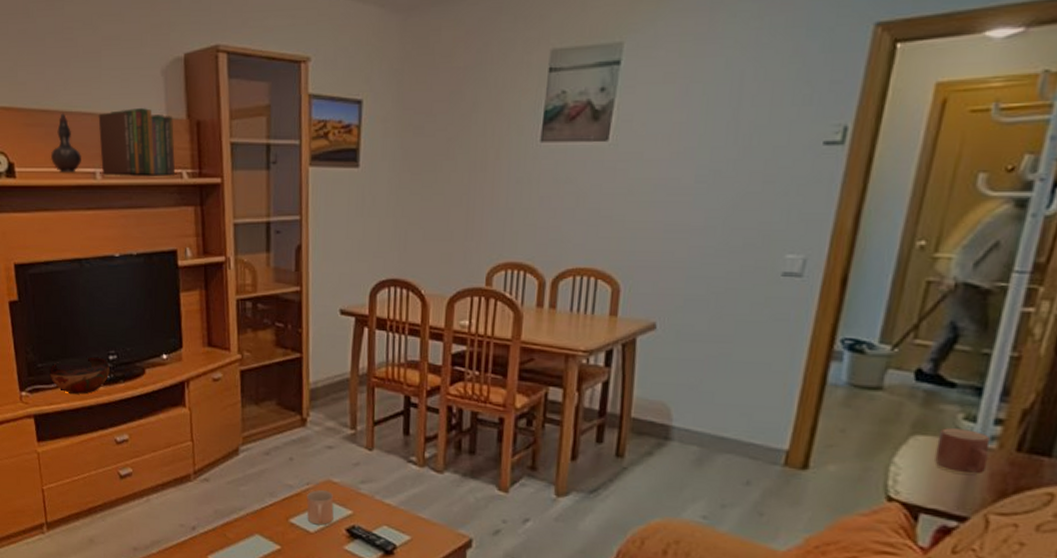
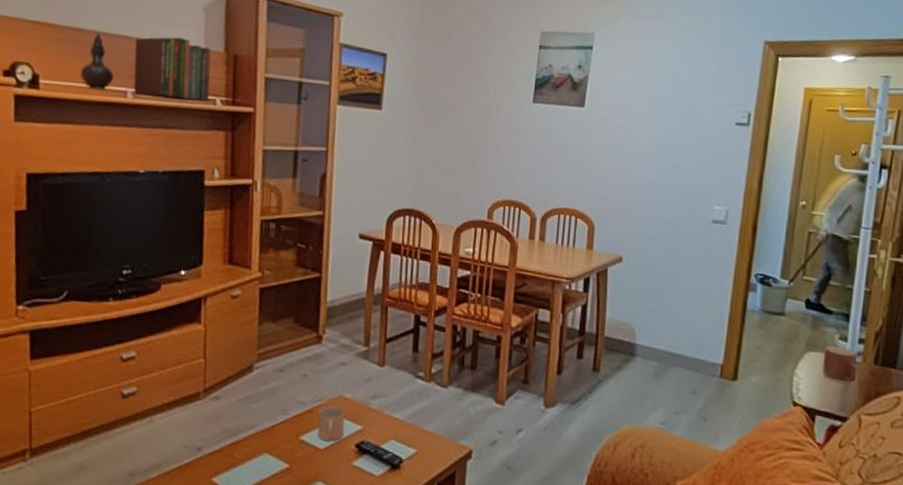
decorative bowl: present [49,358,110,394] -> none [52,271,123,309]

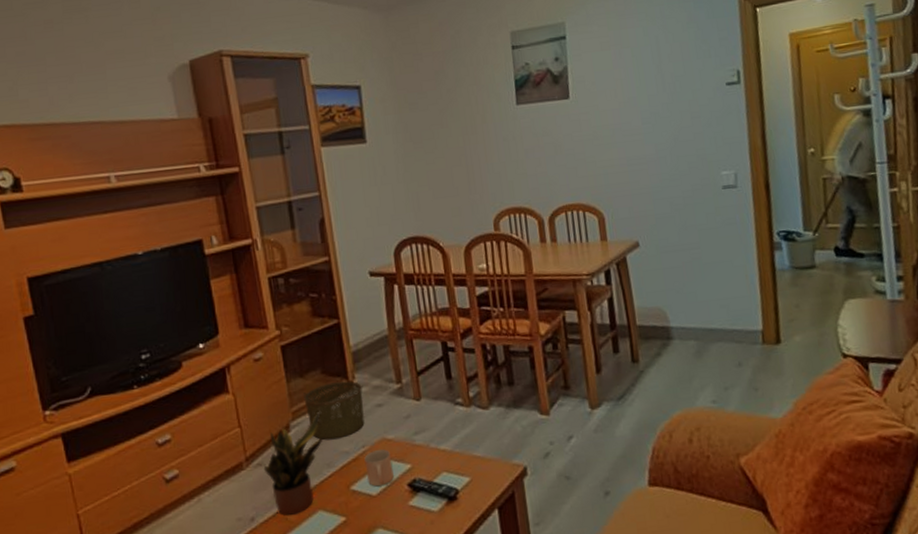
decorative vase: present [80,33,114,91] -> none [60,124,94,182]
books: present [134,37,211,102] -> none [108,112,193,178]
potted plant: none [219,357,284,452] -> present [263,411,324,515]
basket: none [271,333,332,388] -> present [302,381,365,440]
mug: present [823,346,857,384] -> none [863,288,902,326]

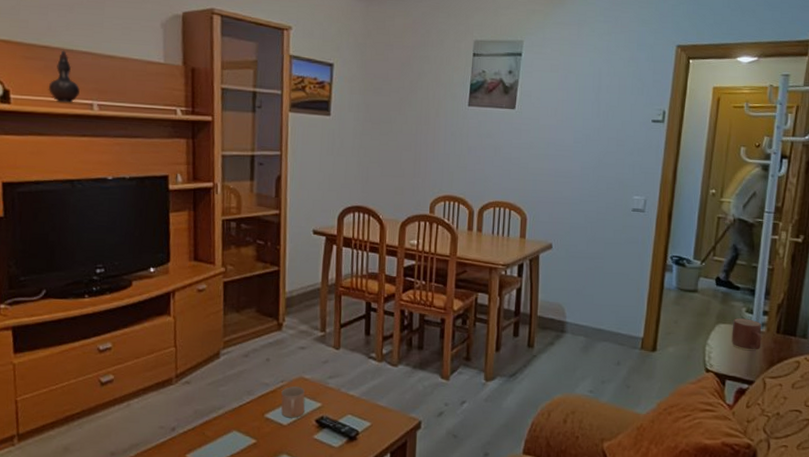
decorative vase: none [60,124,94,182] -> present [48,50,80,104]
potted plant: present [263,411,324,515] -> none [190,344,249,430]
basket: present [302,381,365,440] -> none [235,321,291,371]
mug: none [863,288,902,326] -> present [732,318,762,351]

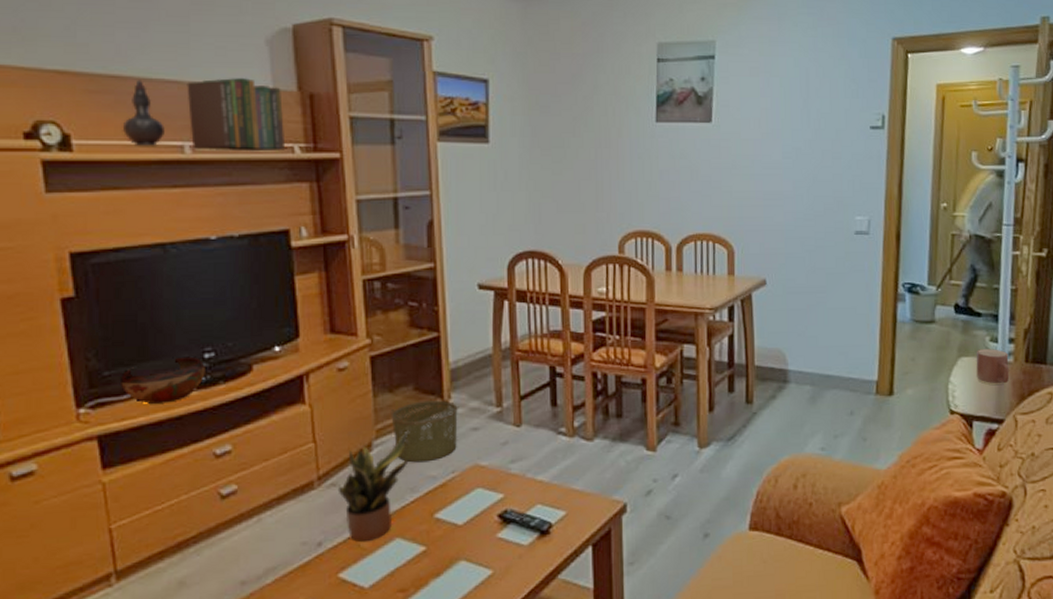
decorative bowl: none [31,271,97,306] -> present [119,358,205,404]
books: none [98,52,170,112] -> present [187,78,286,152]
potted plant: none [190,344,249,430] -> present [337,430,410,542]
basket: none [235,321,291,371] -> present [389,400,459,463]
cup: present [281,386,305,418] -> none [453,476,483,516]

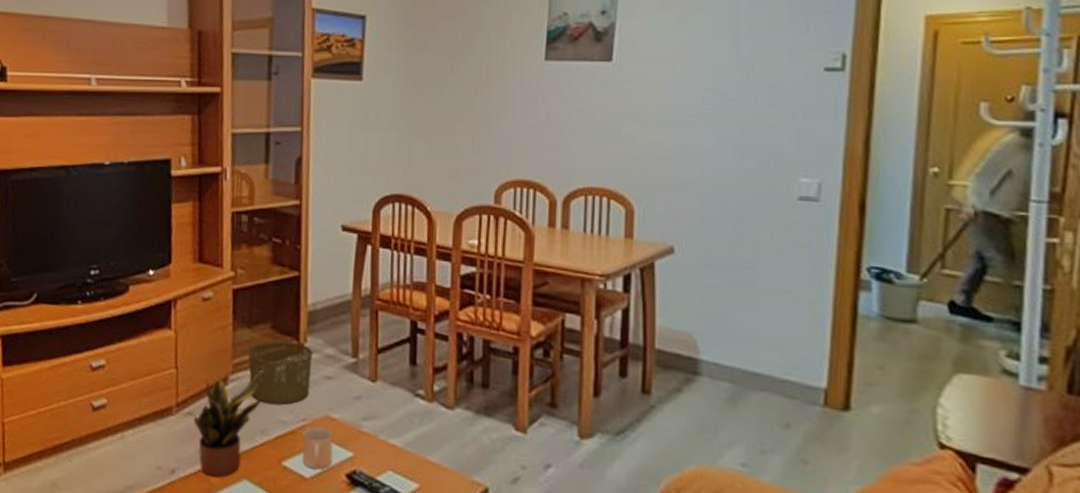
decorative bowl: present [119,358,205,404] -> none [22,272,91,313]
decorative vase: present [122,80,165,147] -> none [45,19,78,79]
books: present [187,78,286,152] -> none [97,17,175,85]
cup: none [453,476,483,516] -> present [302,427,333,470]
mug: present [976,349,1009,386] -> none [982,366,1040,420]

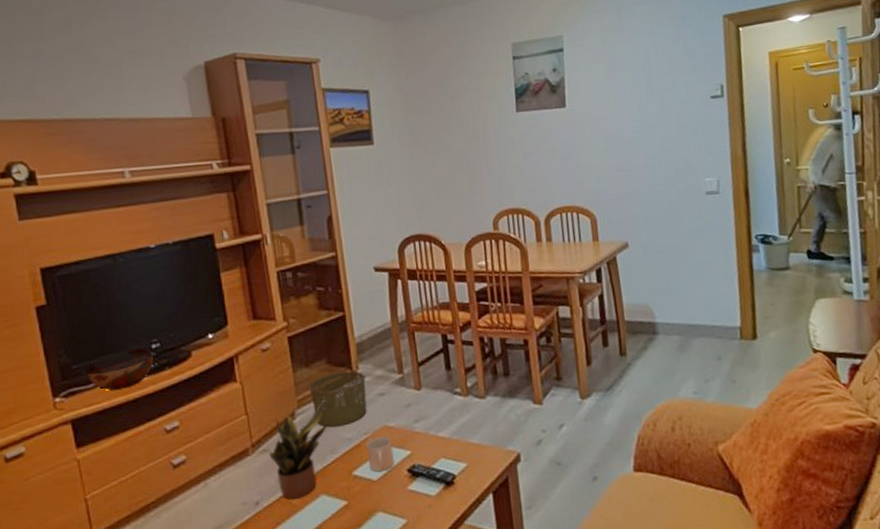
decorative bowl: none [22,272,91,313] -> present [85,348,154,391]

